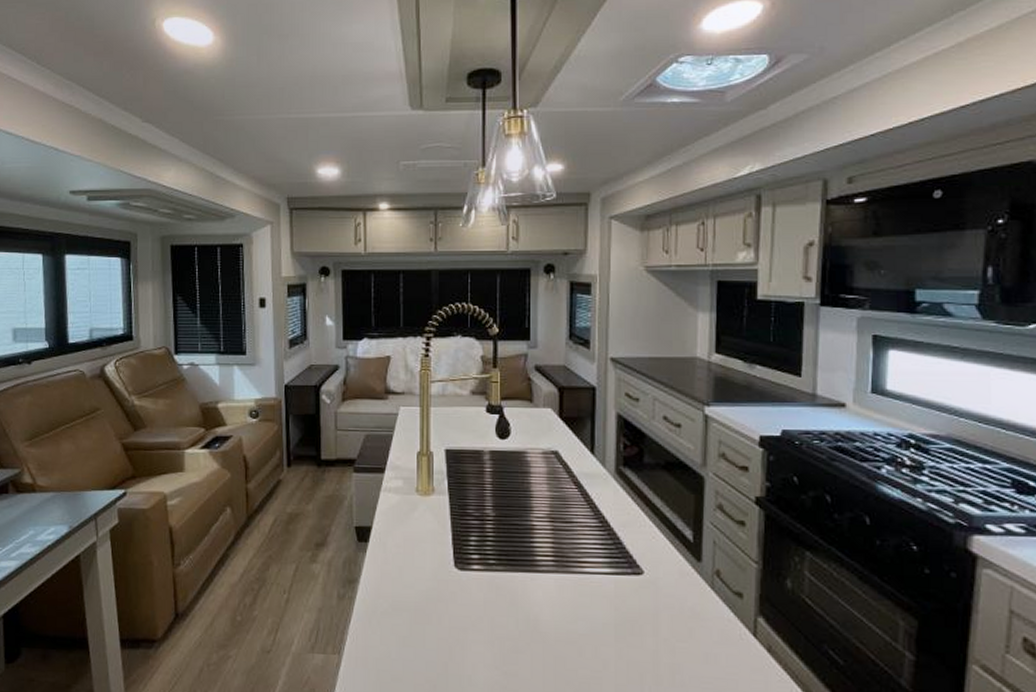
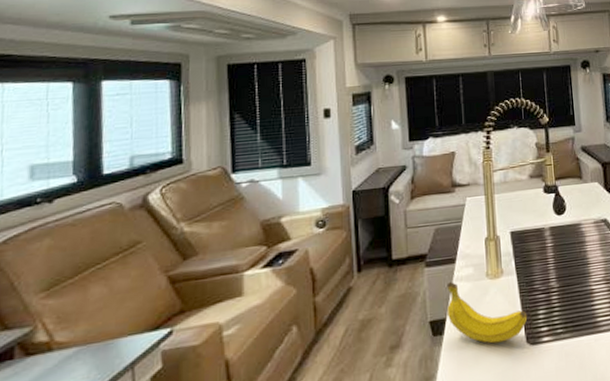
fruit: none [374,491,458,561] -> present [446,282,528,344]

